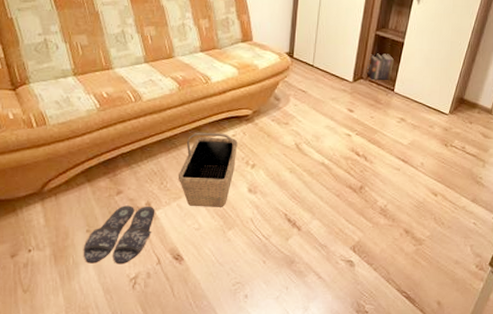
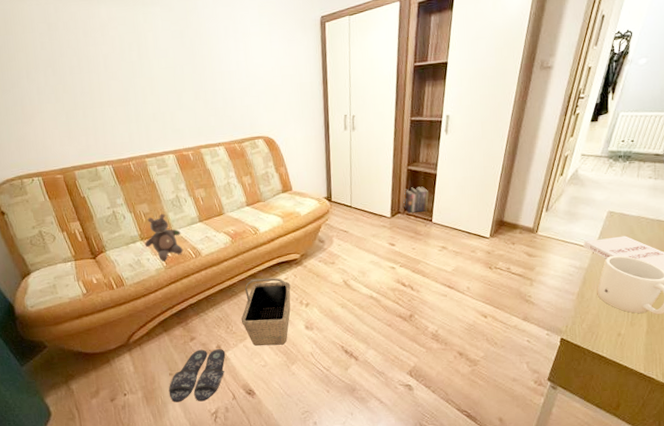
stuffed animal: none [77,48,122,101] -> present [144,213,183,261]

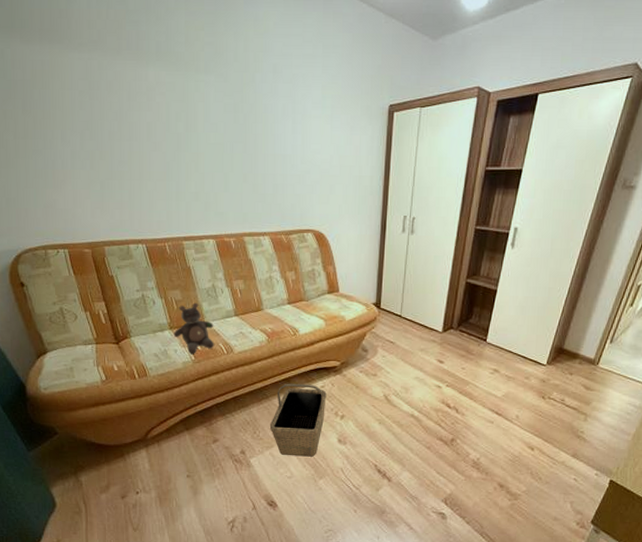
slippers: present [168,348,225,402] -> none [184,453,248,509]
books: present [403,186,429,213] -> none [458,302,486,331]

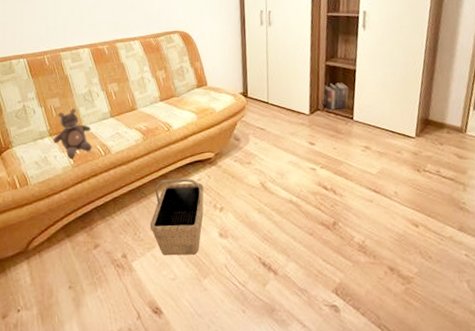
books: none [458,302,486,331] -> present [322,82,349,110]

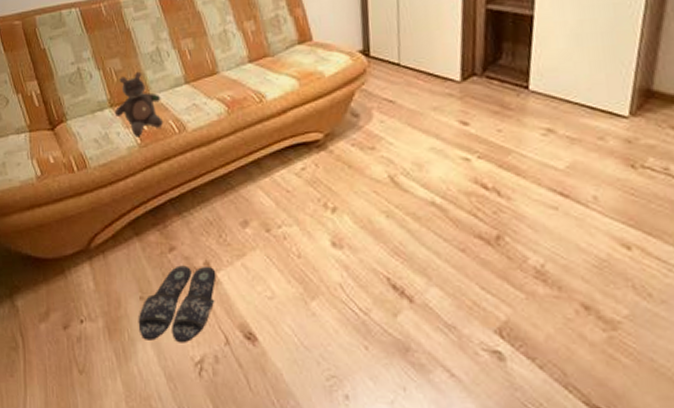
slippers: none [67,258,131,321] -> present [138,265,215,343]
basket: present [149,178,204,256] -> none [238,166,310,268]
books: present [322,82,349,110] -> none [480,35,522,76]

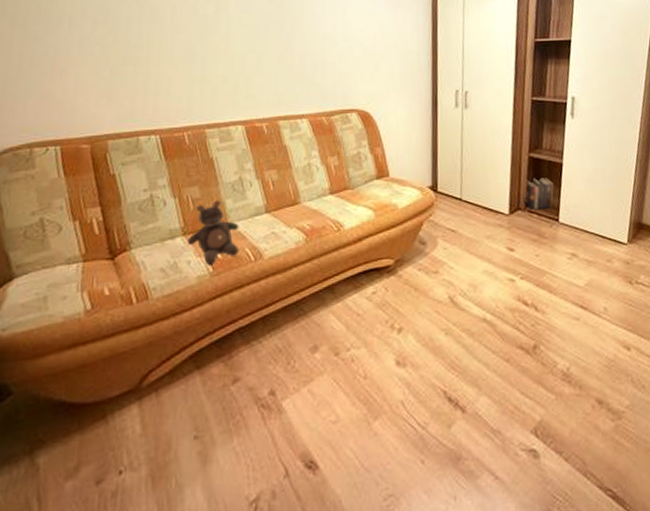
slippers: present [138,265,215,343] -> none [189,395,280,484]
books: none [480,35,522,76] -> present [524,178,554,210]

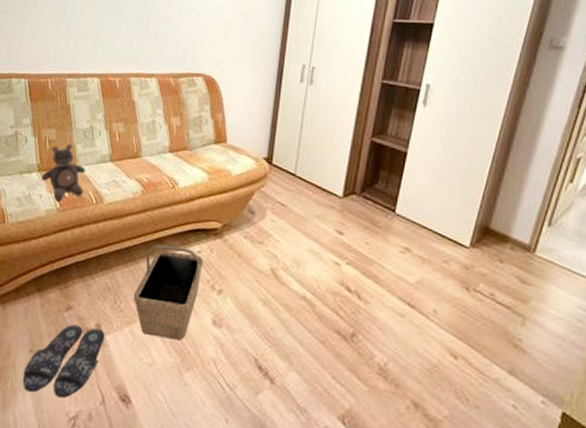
slippers: none [189,395,280,484] -> present [23,324,104,398]
basket: none [308,291,380,391] -> present [133,244,204,341]
books: present [524,178,554,210] -> none [361,164,394,198]

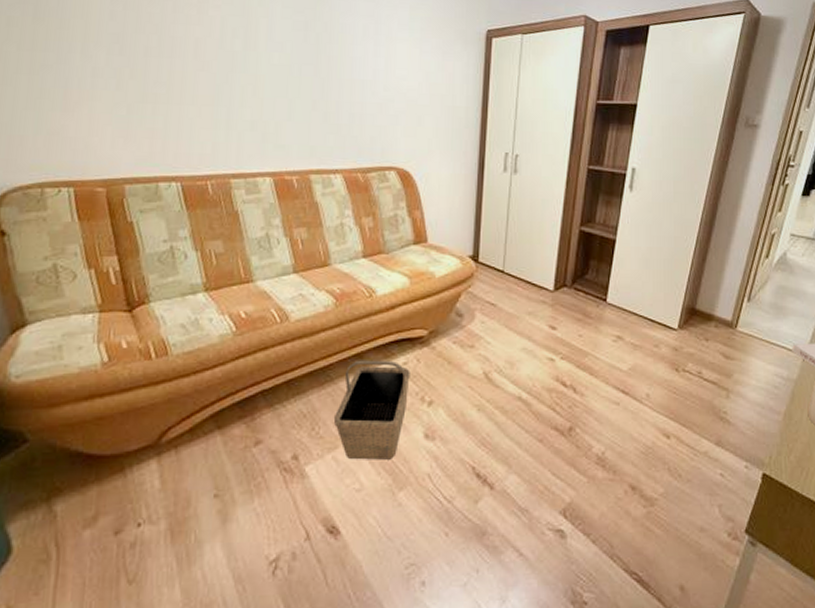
slippers: present [23,324,104,398] -> none [208,459,303,542]
stuffed animal: present [41,143,86,201] -> none [209,256,265,323]

